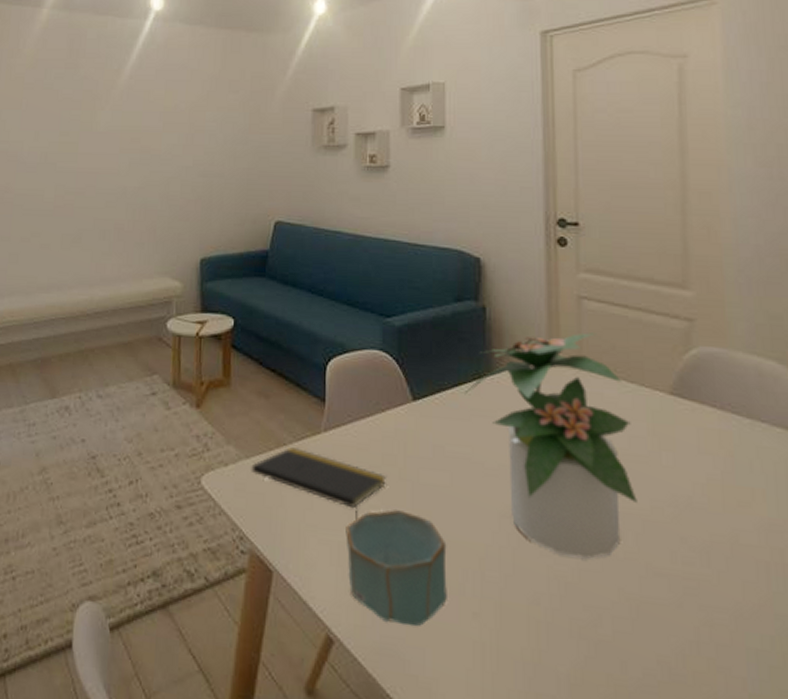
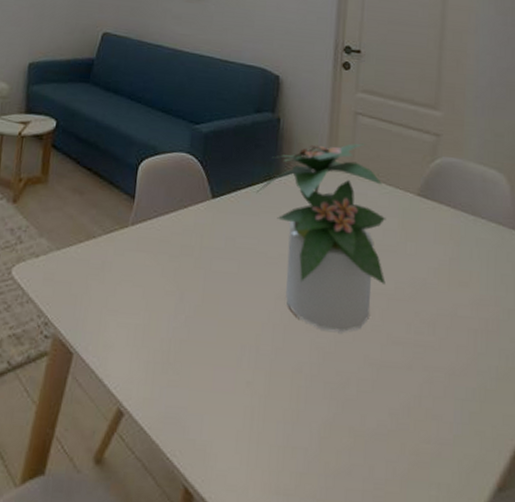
notepad: present [251,447,386,521] -> none [60,240,183,305]
bowl: present [346,510,447,627] -> none [141,295,230,397]

